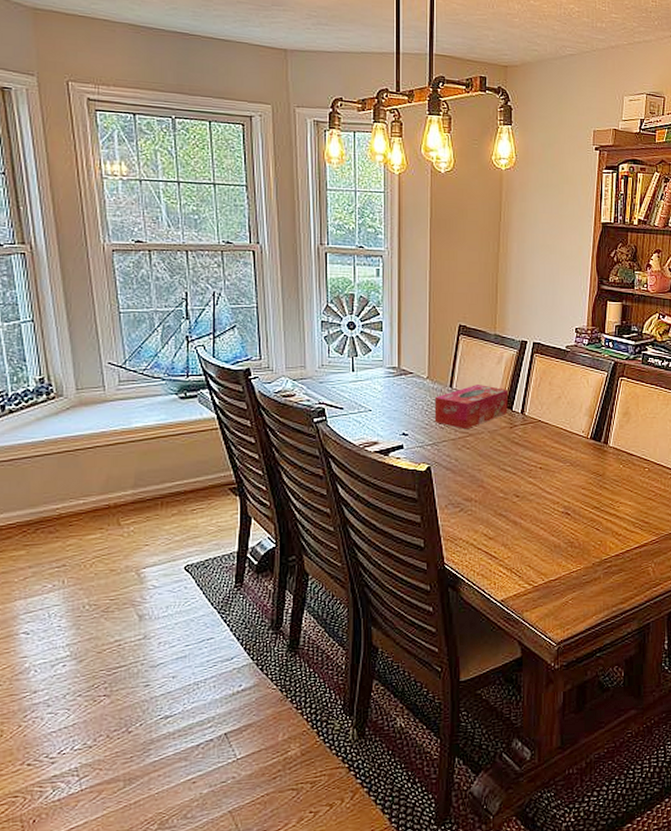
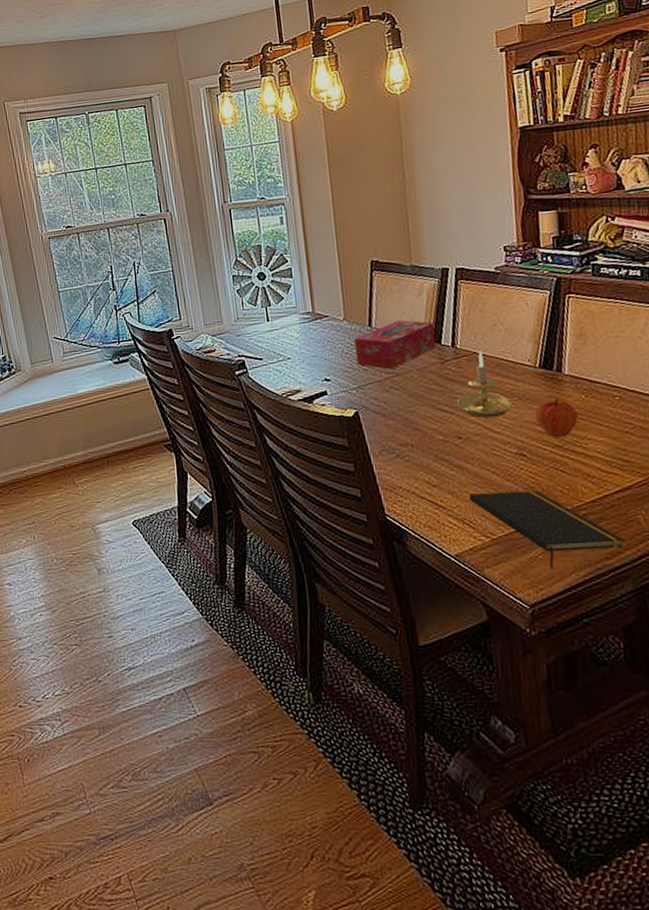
notepad: none [519,544,636,612] -> present [469,490,624,569]
candle holder: none [520,420,565,479] -> present [457,351,513,417]
fruit: none [582,466,615,501] -> present [534,397,578,438]

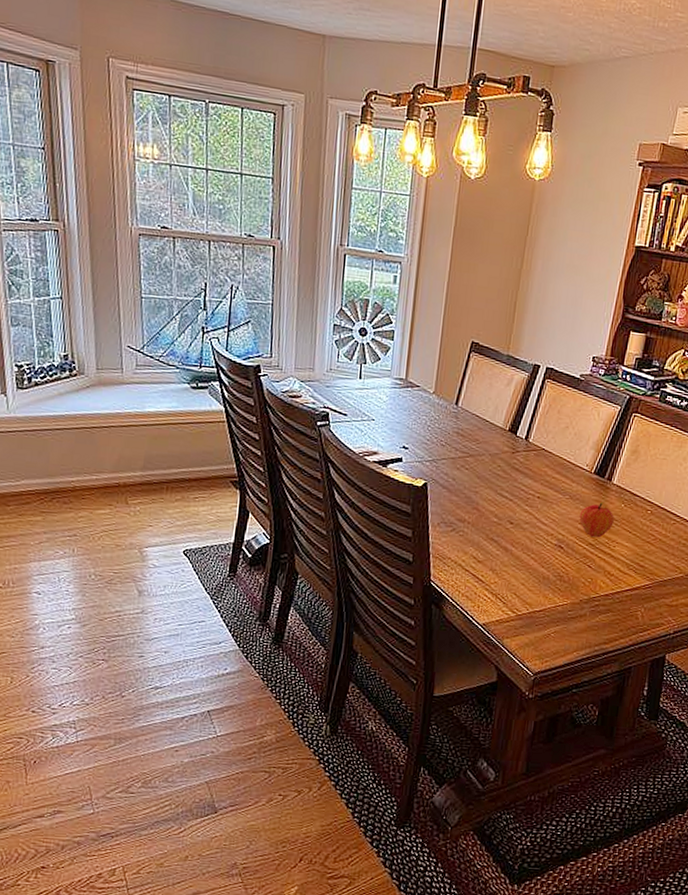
tissue box: present [353,320,436,370] -> none [436,405,514,450]
candle holder: present [457,351,513,417] -> none [517,449,564,510]
notepad: present [469,490,624,569] -> none [506,573,622,646]

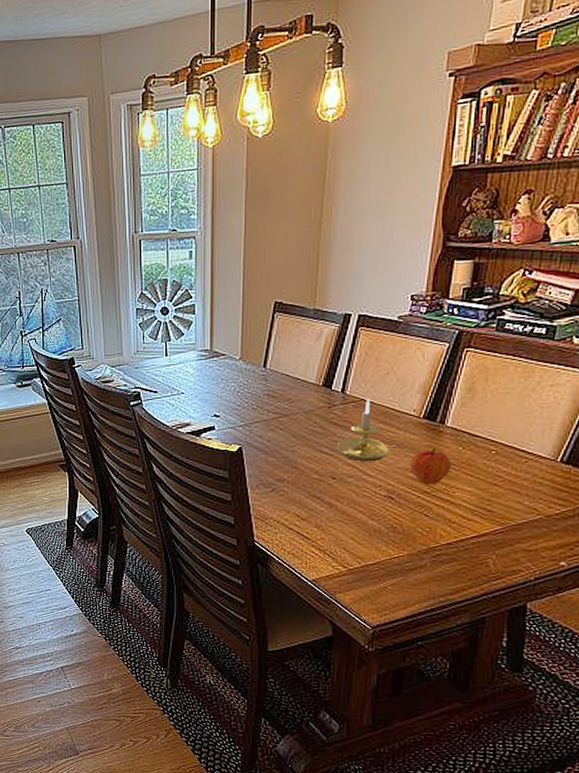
candle holder: none [517,449,564,510] -> present [338,399,391,461]

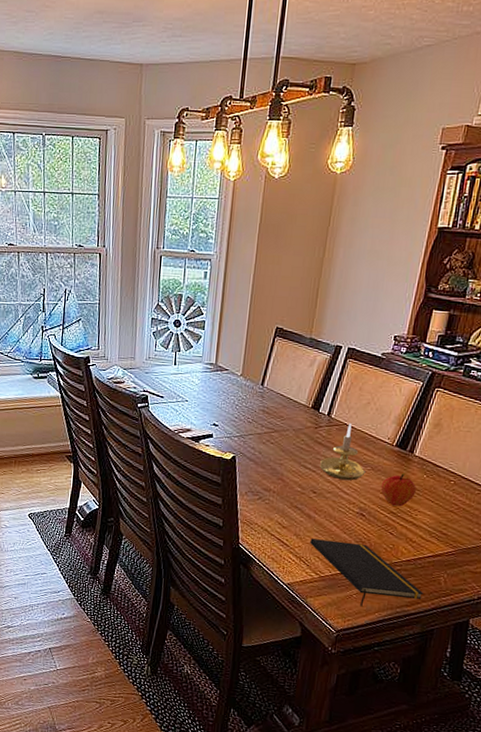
notepad: none [334,529,470,599] -> present [310,538,424,607]

